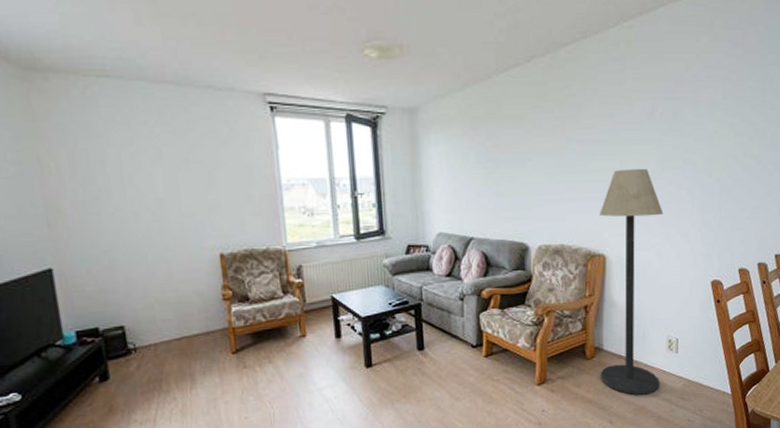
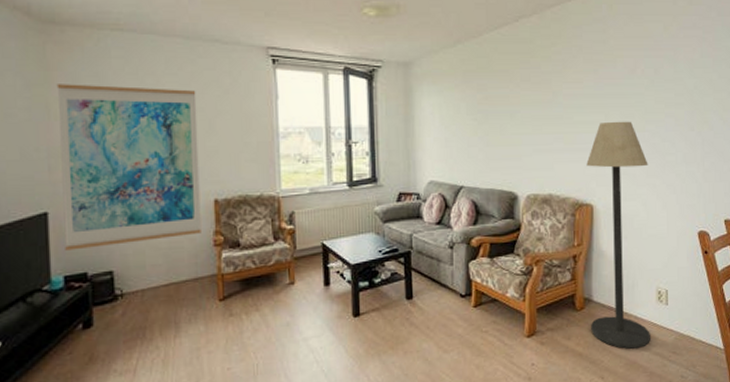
wall art: none [46,135,209,307] -> present [56,84,201,251]

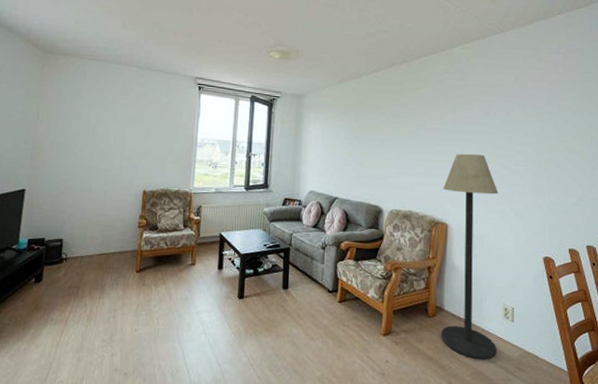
wall art: present [56,84,201,251] -> none [32,96,141,220]

